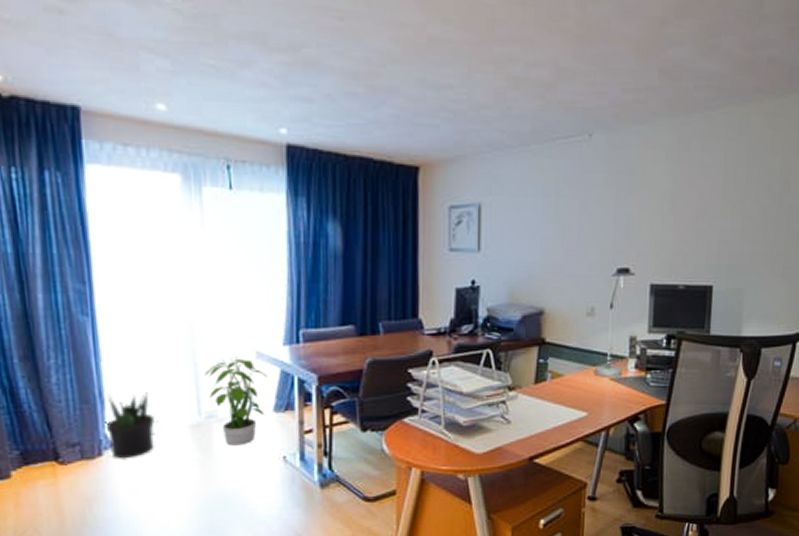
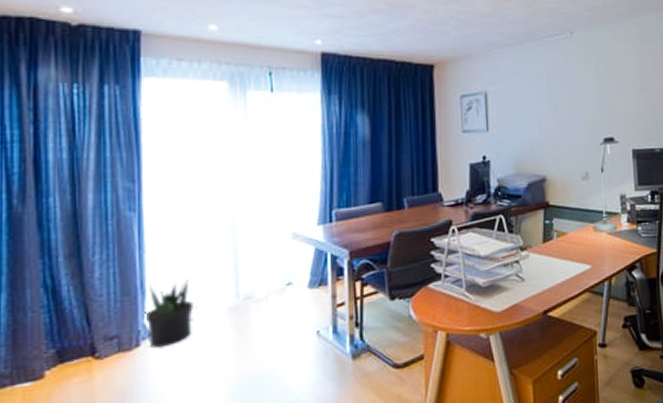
potted plant: present [204,356,267,446] -> none [243,239,302,325]

